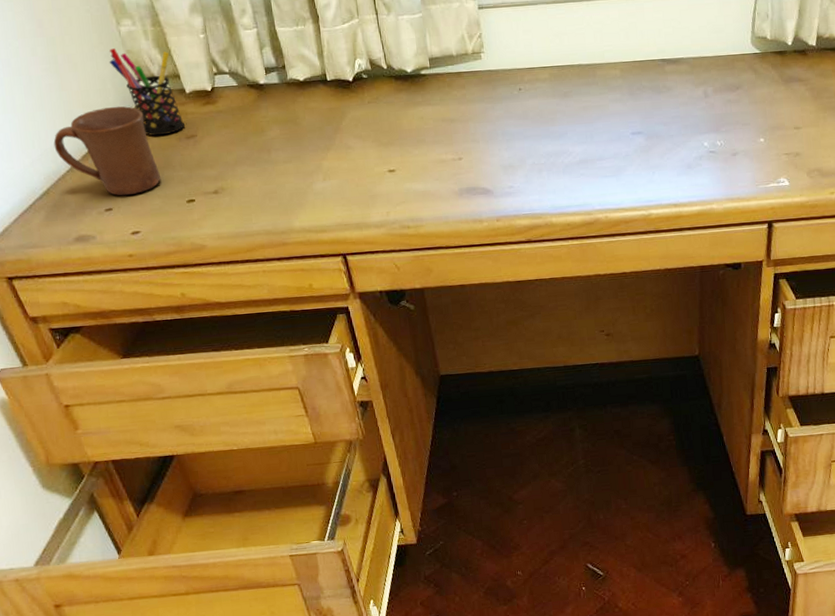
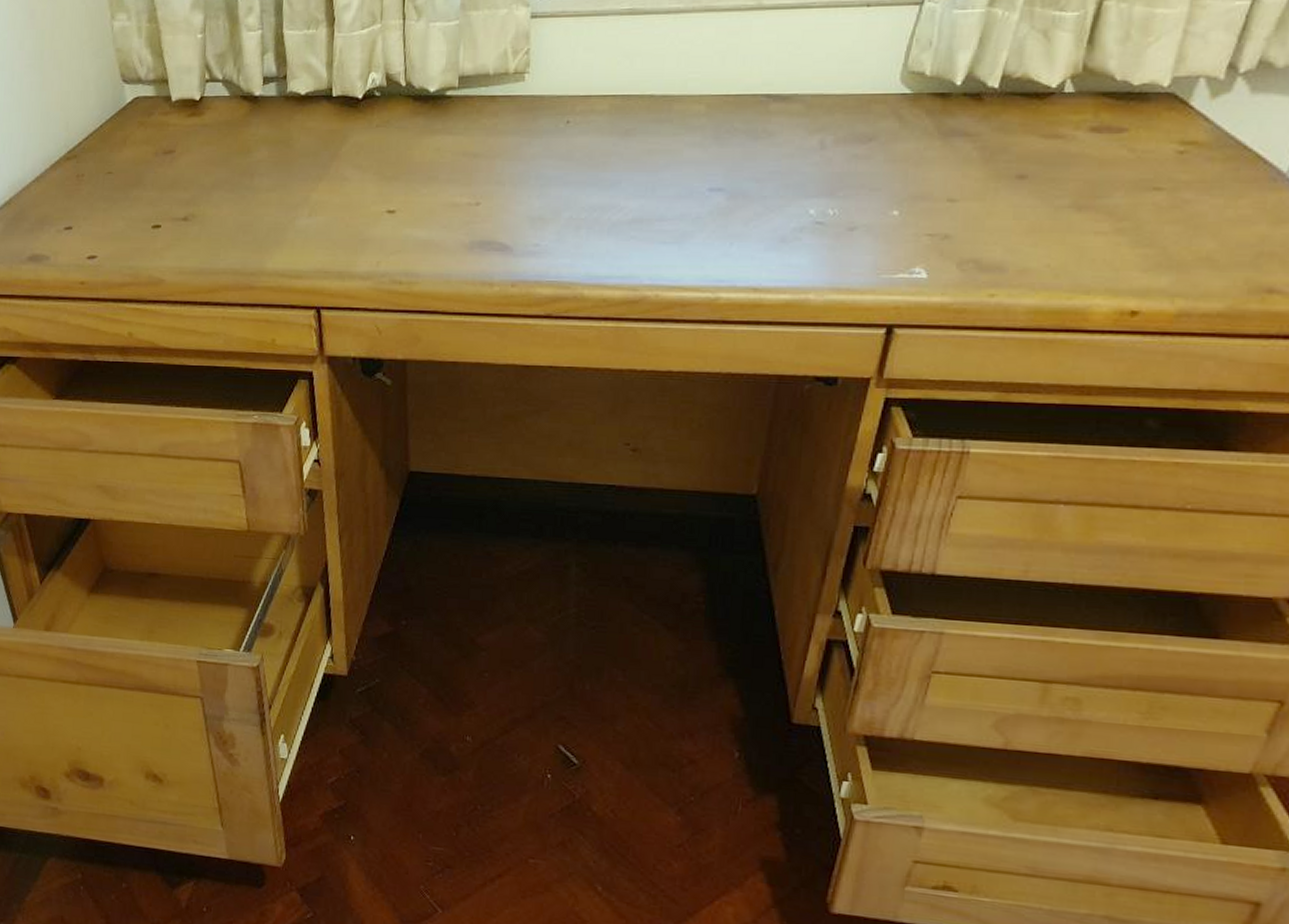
mug: present [53,106,161,196] -> none [24,111,129,214]
pen holder: present [109,48,185,136] -> none [95,46,164,149]

